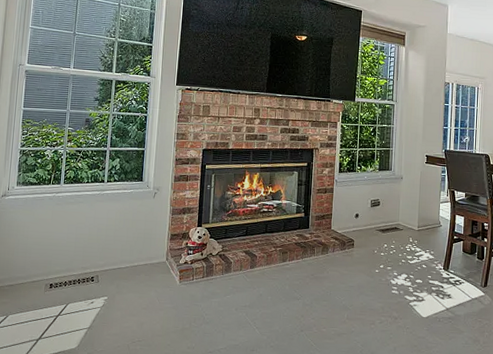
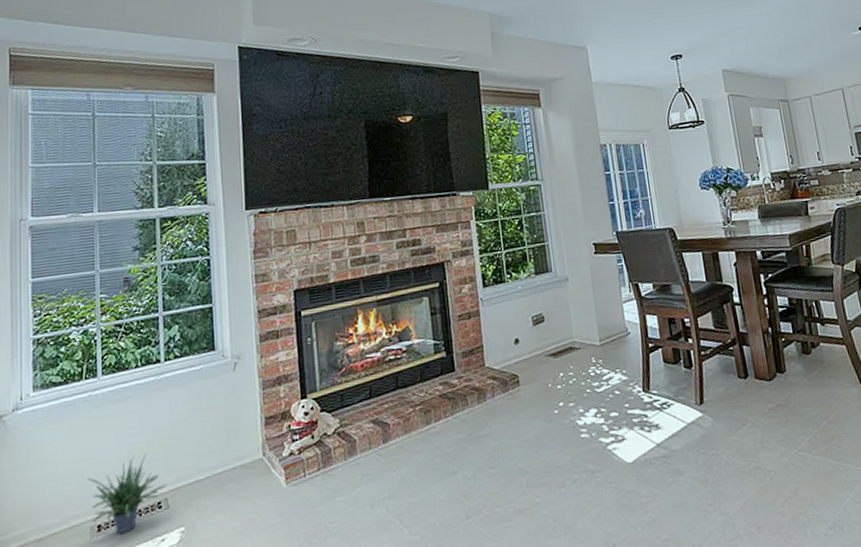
potted plant: none [46,242,100,293] -> present [87,453,168,535]

